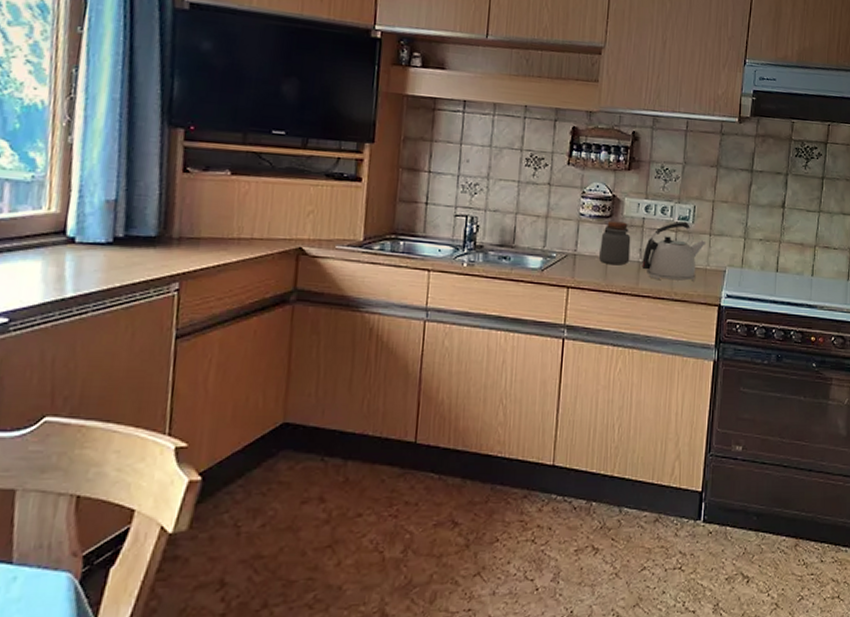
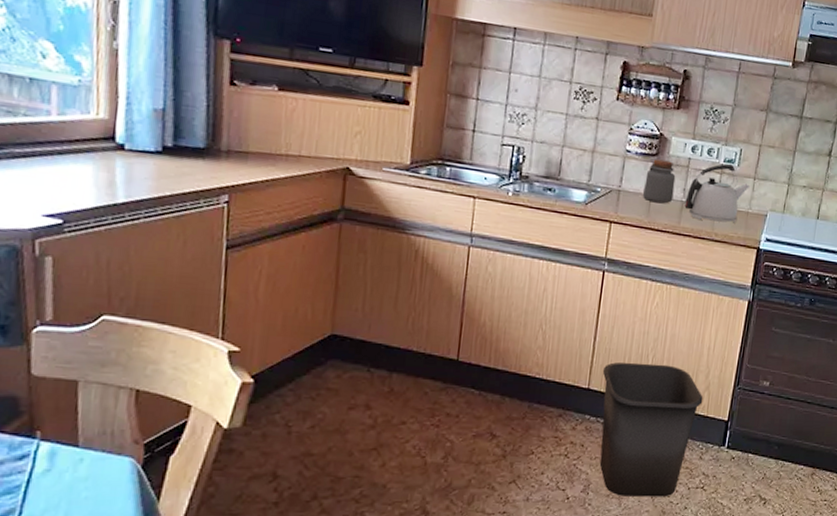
waste bin: none [567,434,674,583] -> present [599,362,703,497]

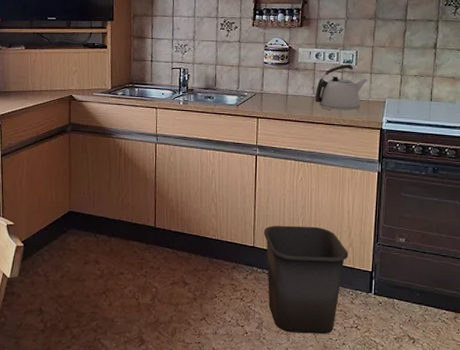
jar: present [642,159,676,204] -> none [280,66,305,100]

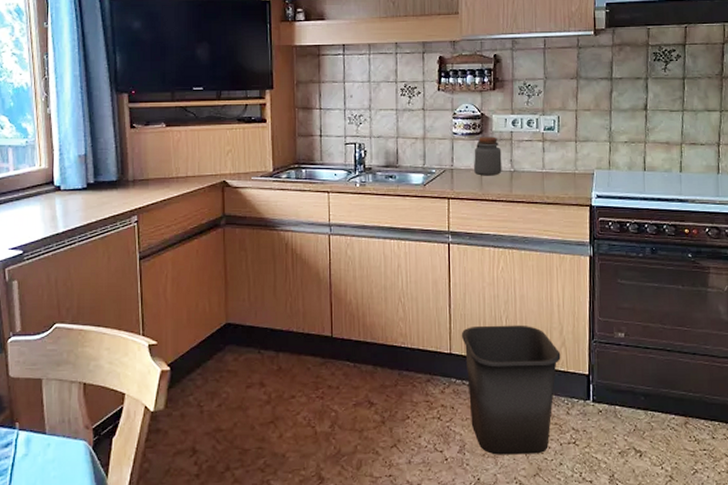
jar: none [280,66,305,100] -> present [473,137,502,176]
kettle: present [315,64,368,111] -> none [513,131,573,187]

